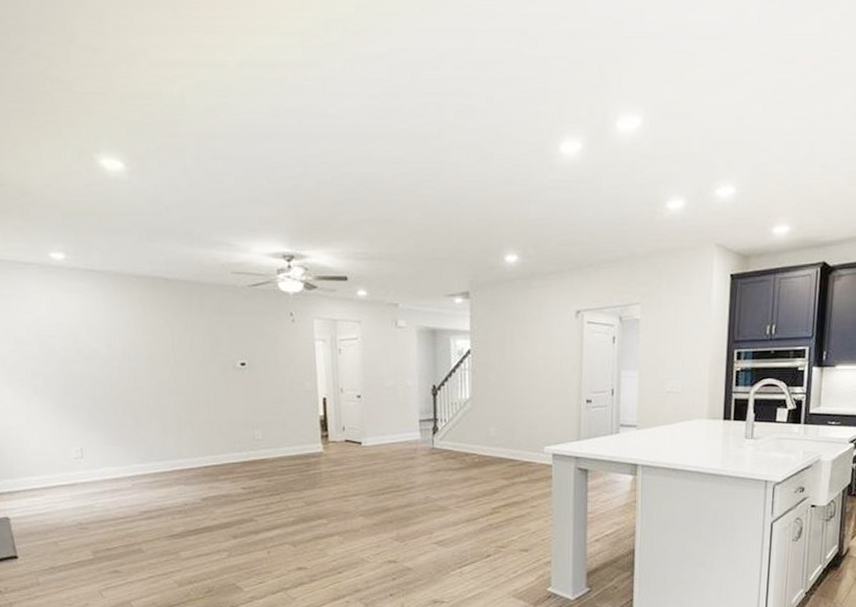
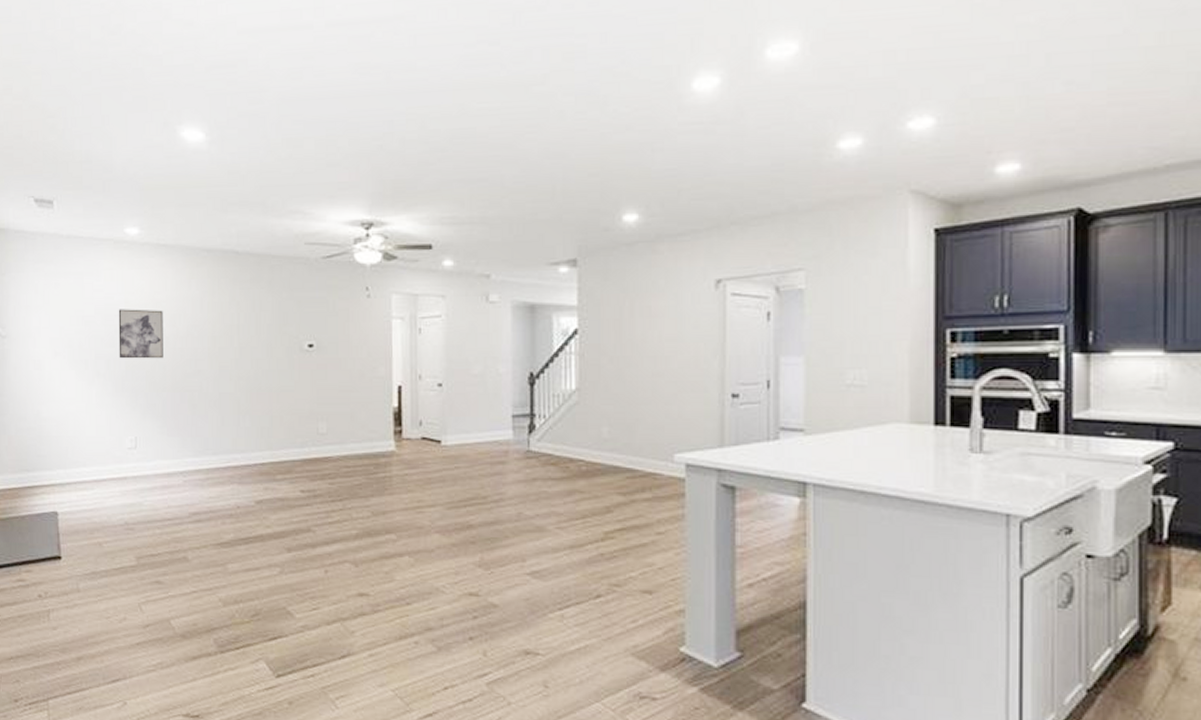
wall art: none [51,330,102,377] -> present [118,309,163,359]

